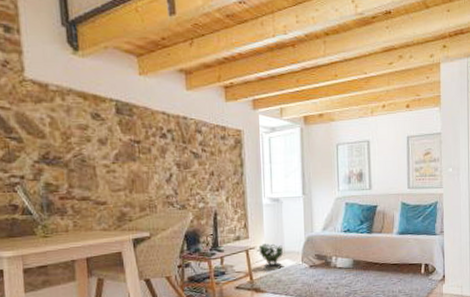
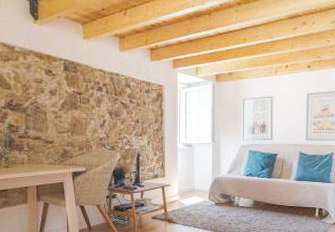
potted plant: present [256,243,285,271] -> none [171,182,194,205]

